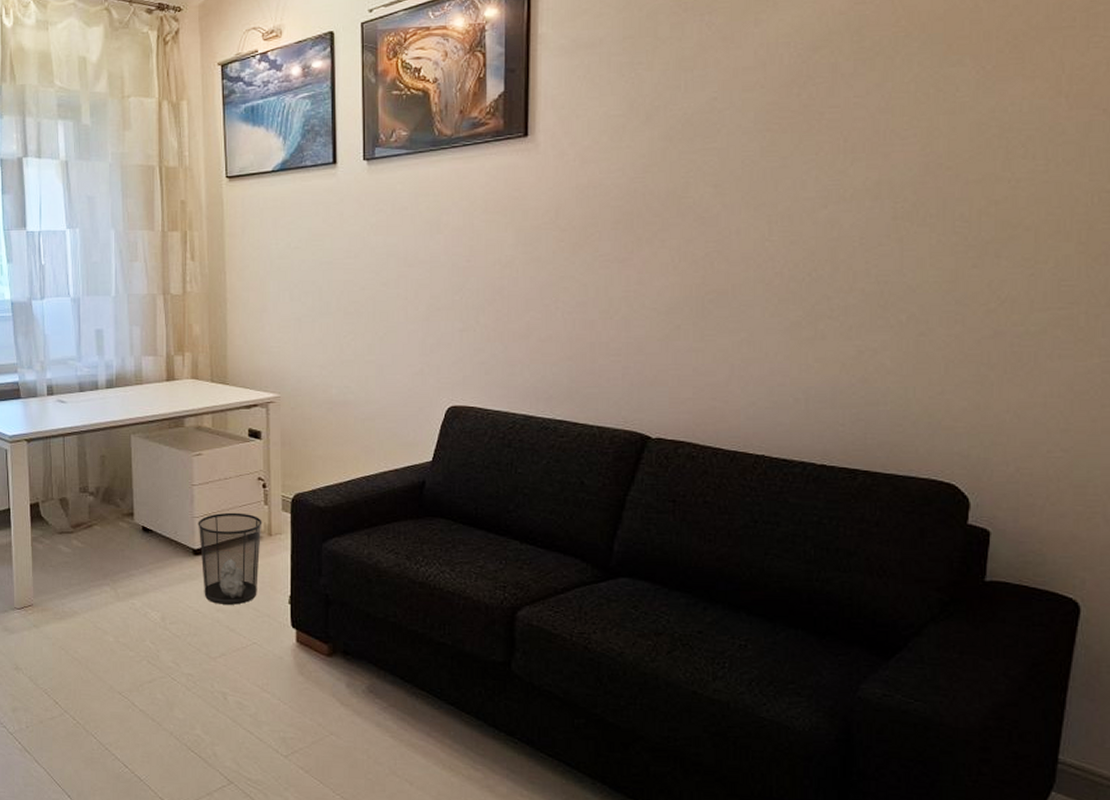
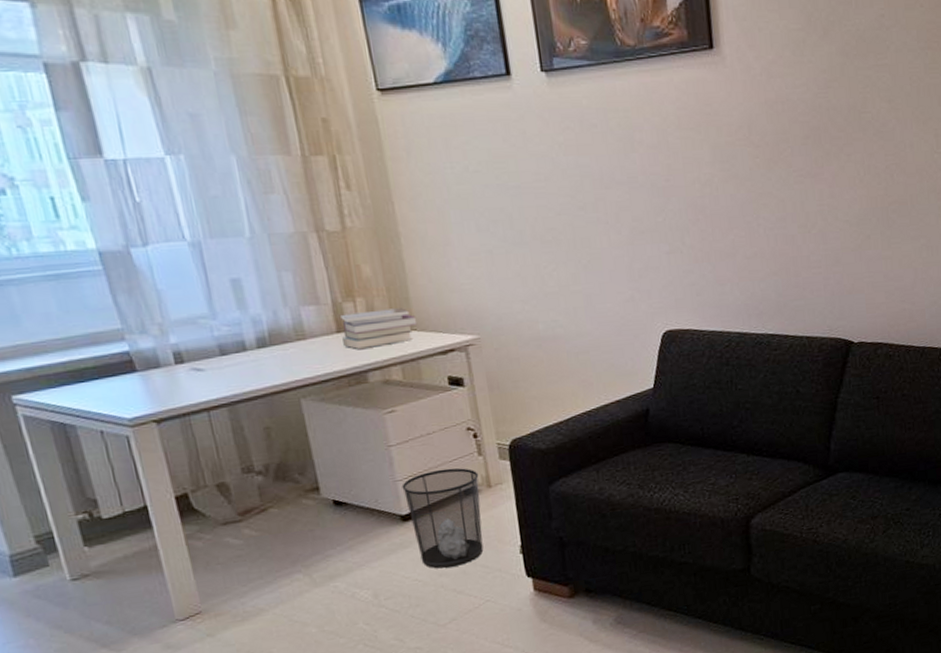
books: none [170,364,230,398] -> present [340,308,418,350]

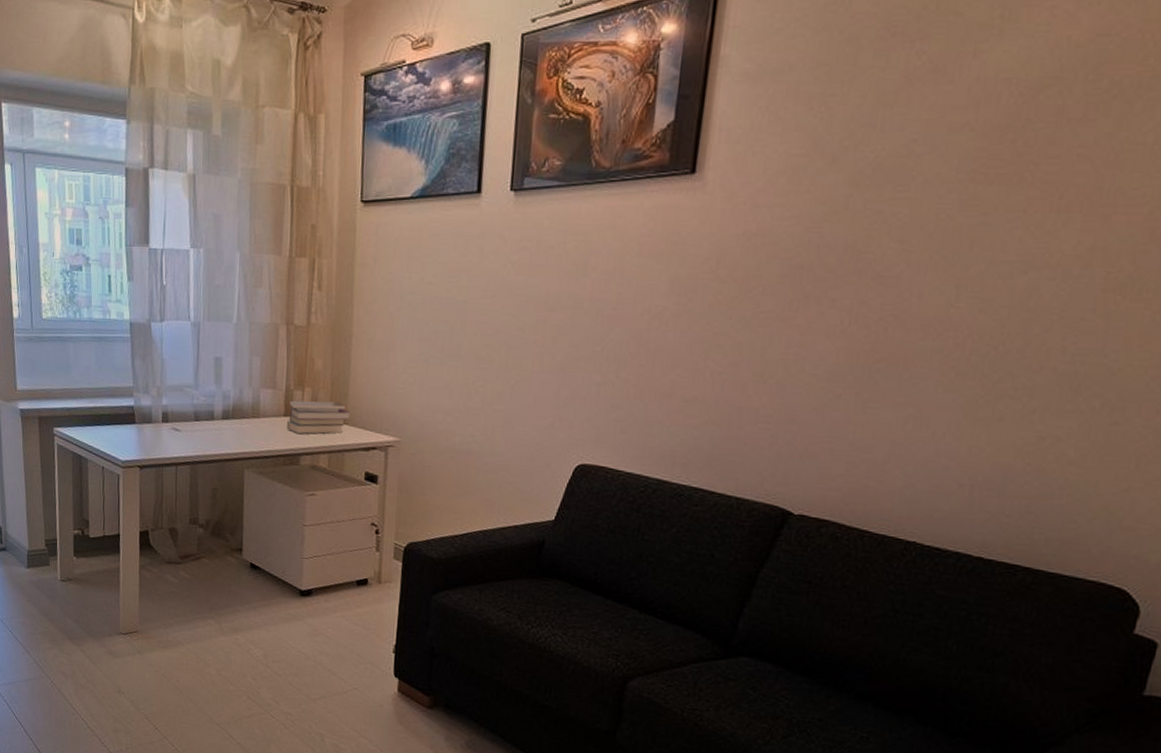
waste bin: present [401,468,484,569] -> none [306,556,373,649]

